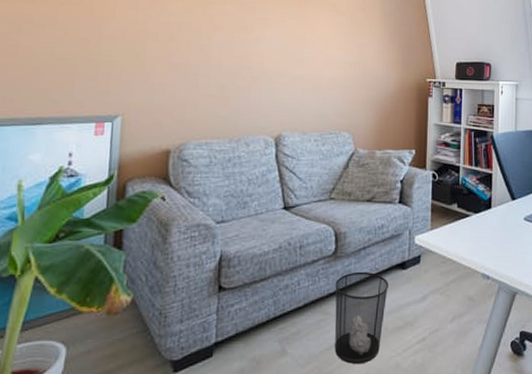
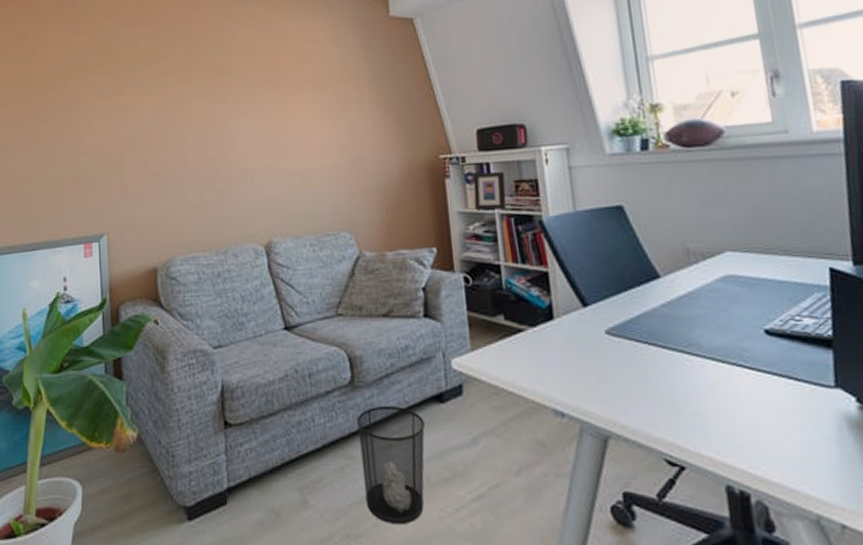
picture frame: none [447,95,471,125] -> present [473,171,507,211]

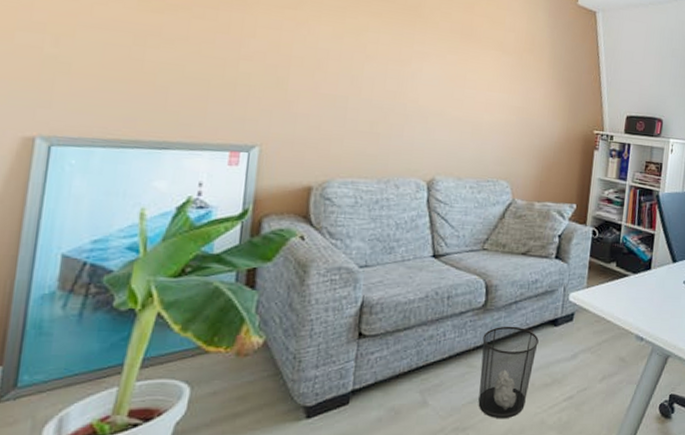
picture frame: present [473,171,507,211] -> none [611,150,639,182]

